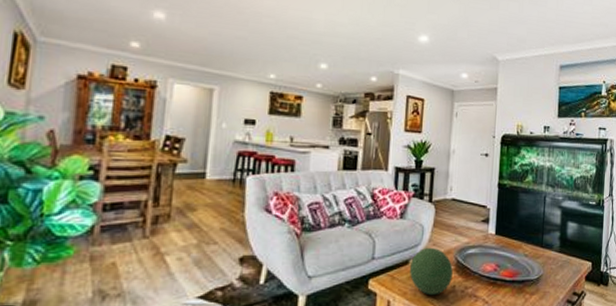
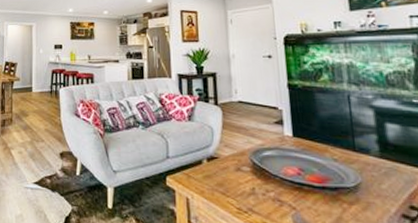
decorative orb: present [409,247,453,296] -> none [203,148,250,197]

